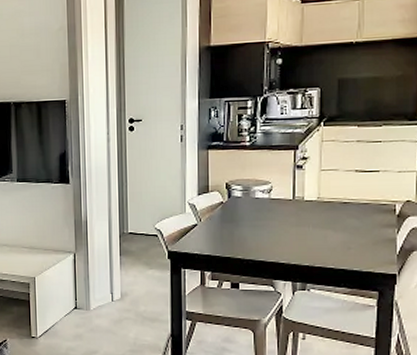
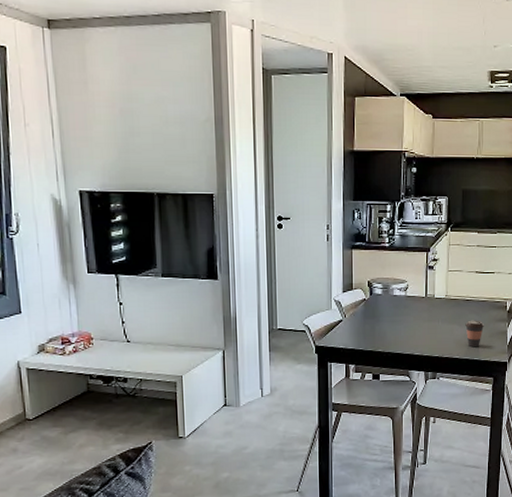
coffee cup: none [342,225,367,257] -> present [465,320,485,348]

